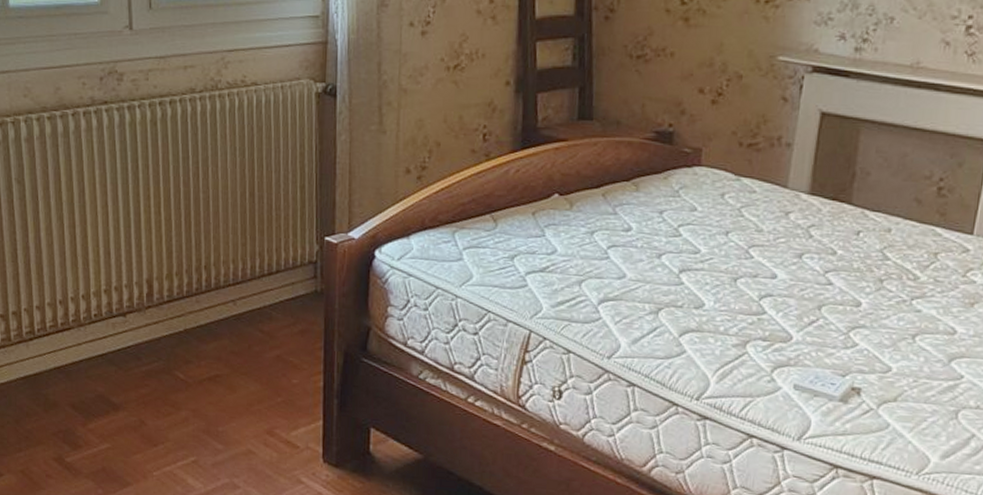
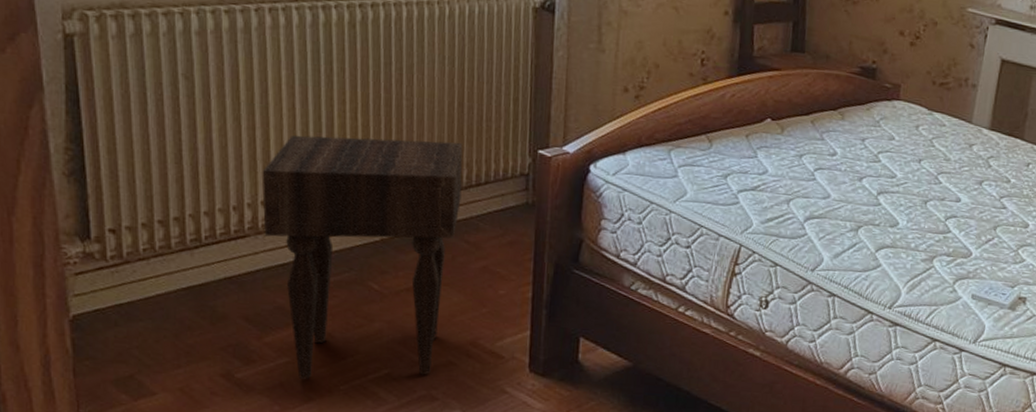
nightstand: none [82,231,255,465] -> present [262,135,463,380]

